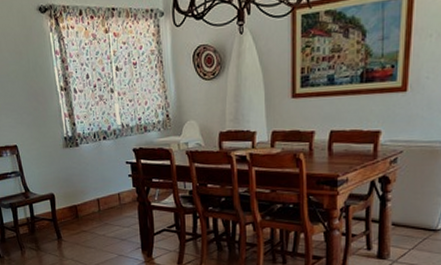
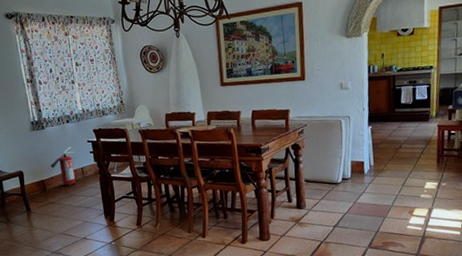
fire extinguisher: none [84,168,112,213] -> present [51,146,76,186]

